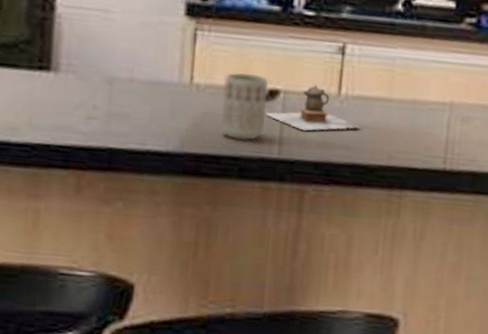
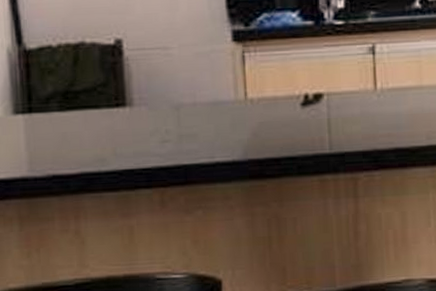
cup: present [222,72,269,140] -> none [274,83,314,141]
teapot: present [265,85,360,131] -> none [313,84,398,126]

